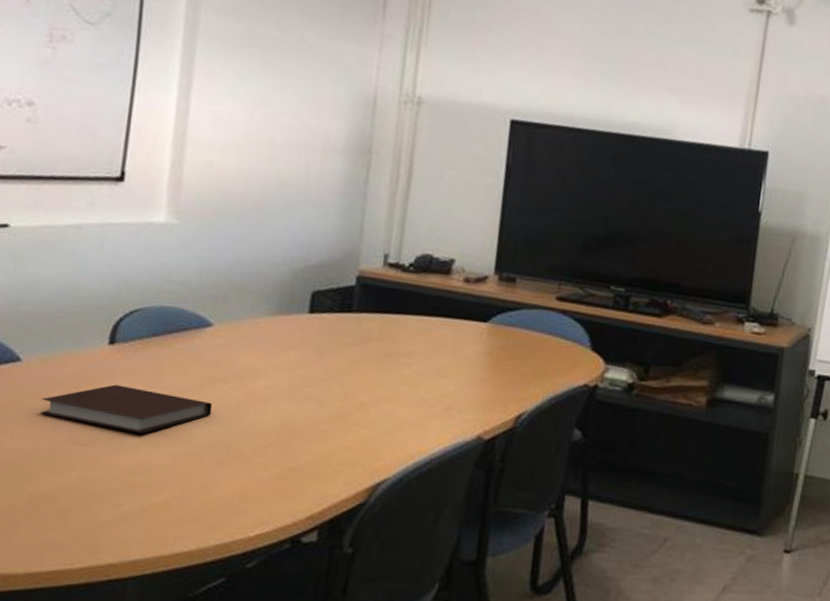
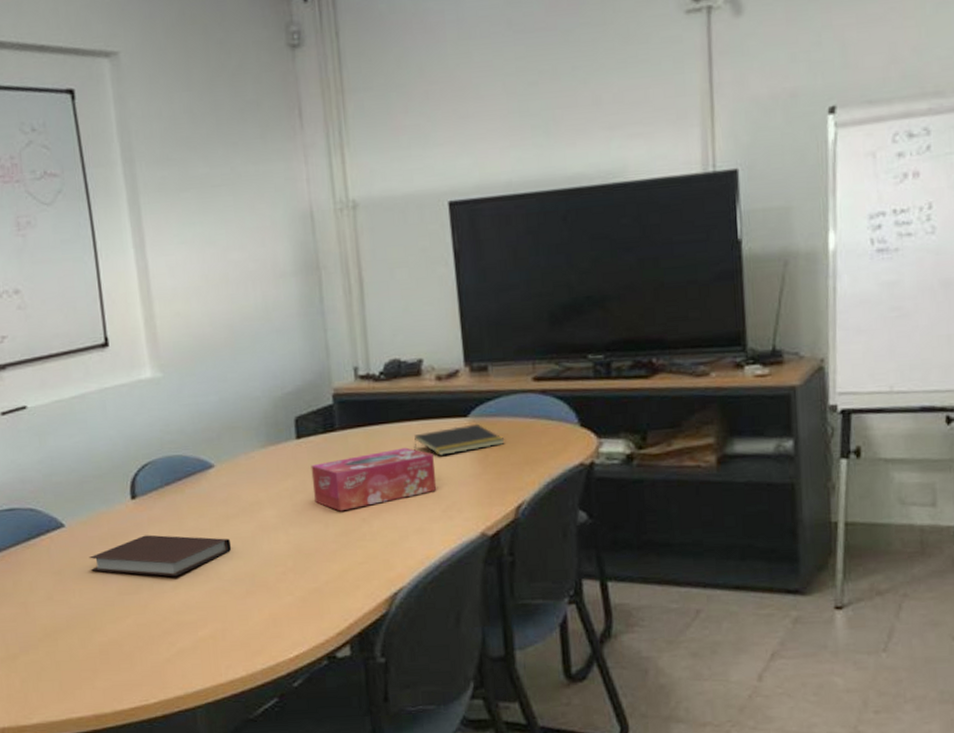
tissue box: none [314,340,446,393] -> present [311,447,437,512]
notepad: none [428,329,519,356] -> present [414,423,505,457]

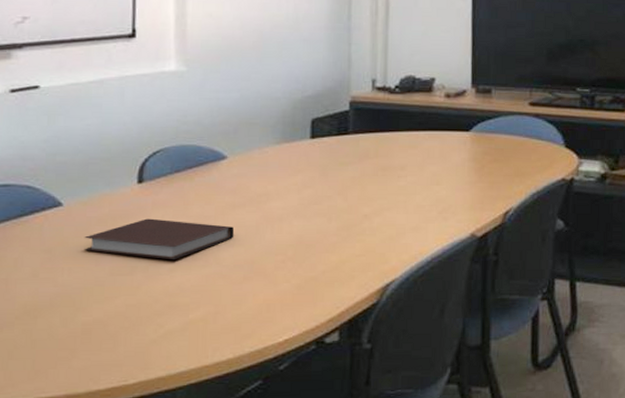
tissue box: present [311,447,437,512] -> none [321,154,437,207]
notepad: present [414,423,505,457] -> none [419,138,500,164]

